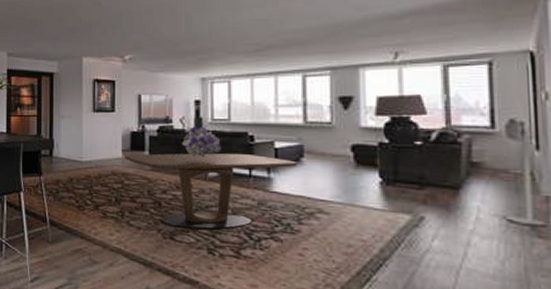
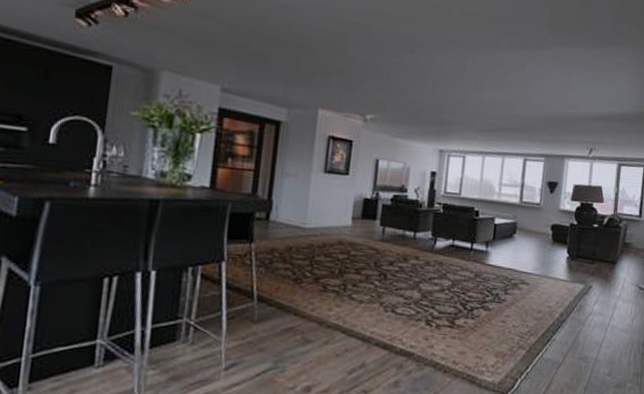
dining table: present [124,153,297,229] -> none [354,222,510,301]
bouquet: present [182,126,222,157] -> none [414,198,451,230]

